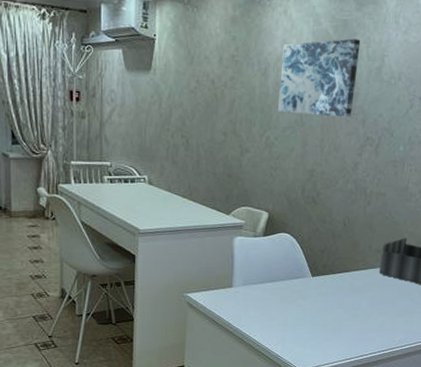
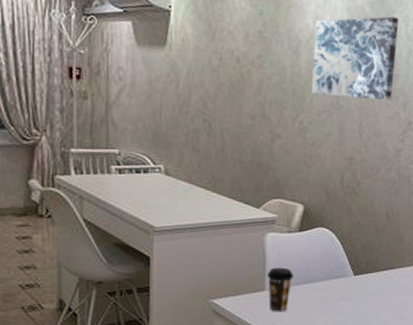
coffee cup: none [234,267,258,307] -> present [267,267,294,312]

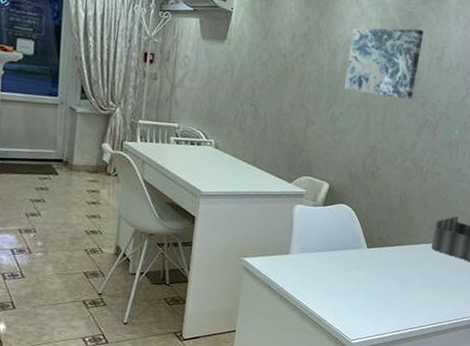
coffee cup: present [267,267,294,312] -> none [292,235,315,274]

